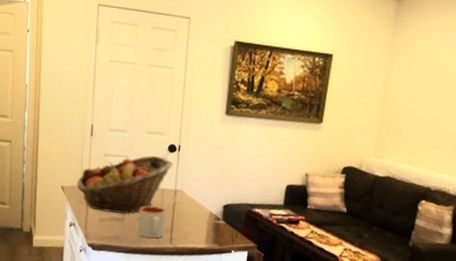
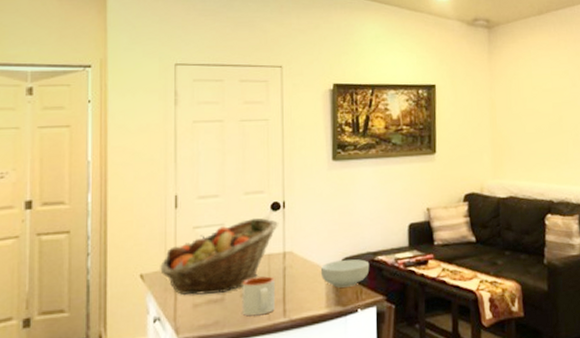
cereal bowl: none [204,205,247,230] -> present [320,259,370,288]

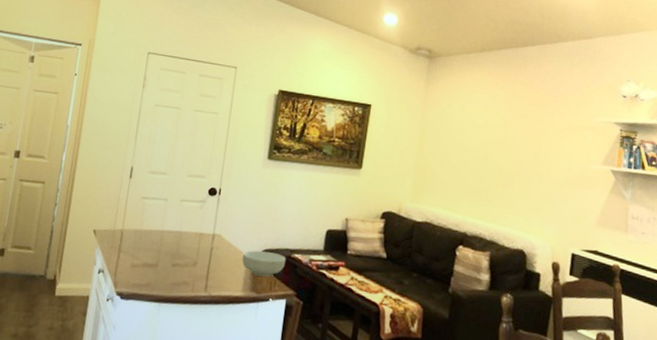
fruit basket: present [160,218,279,296] -> none [110,198,214,260]
mug: present [242,276,275,317] -> none [170,251,202,286]

